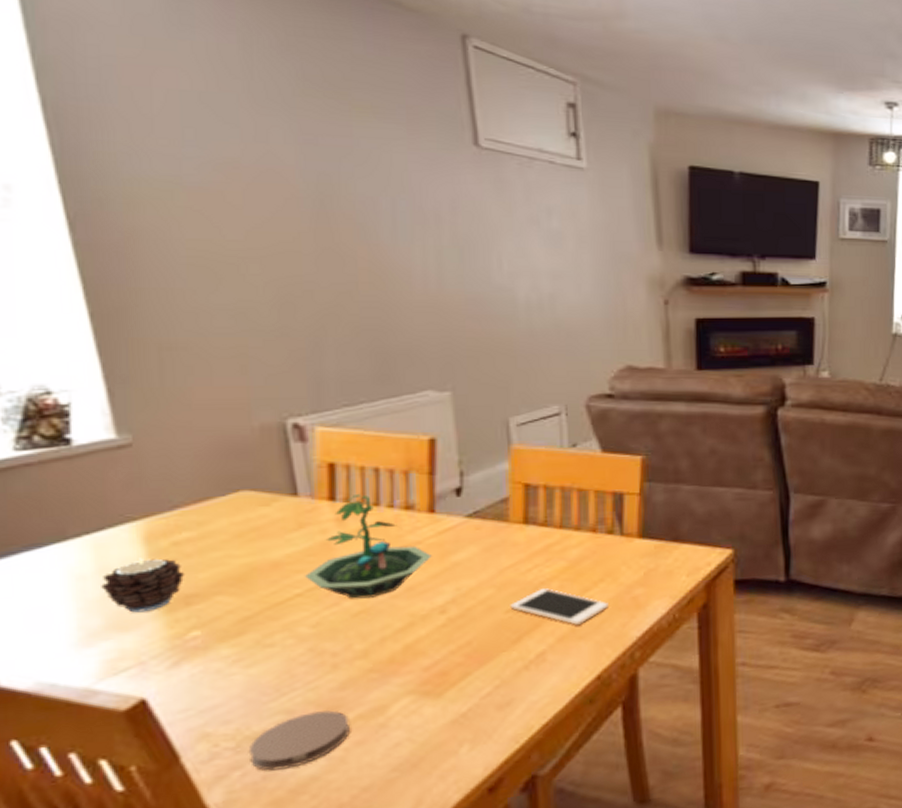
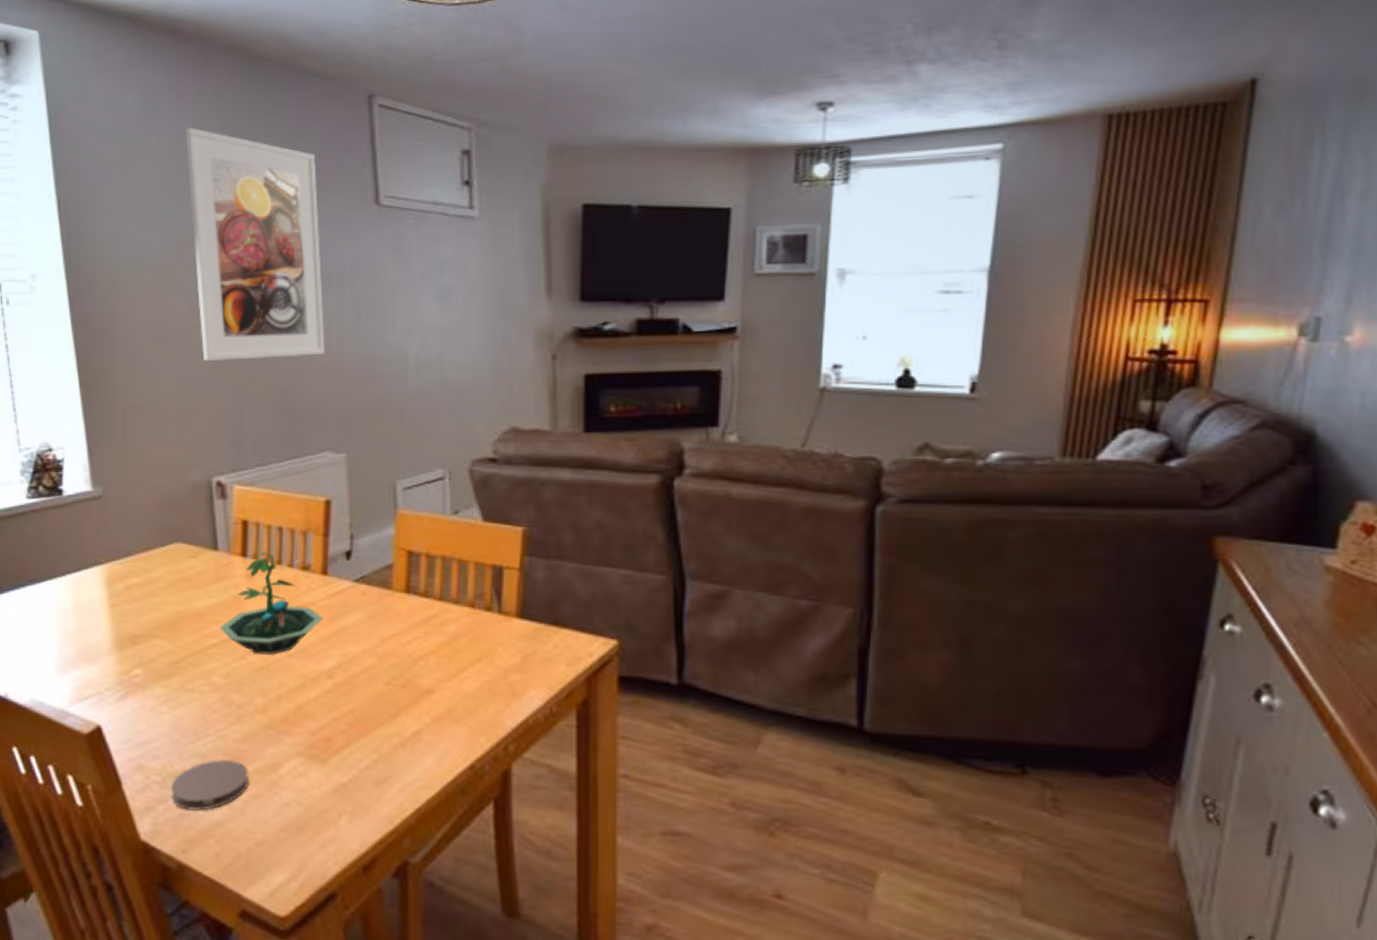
candle: present [101,558,185,613] -> none [76,598,133,647]
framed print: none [229,37,422,296] -> present [185,127,325,361]
cell phone: present [510,588,608,625] -> none [390,663,484,706]

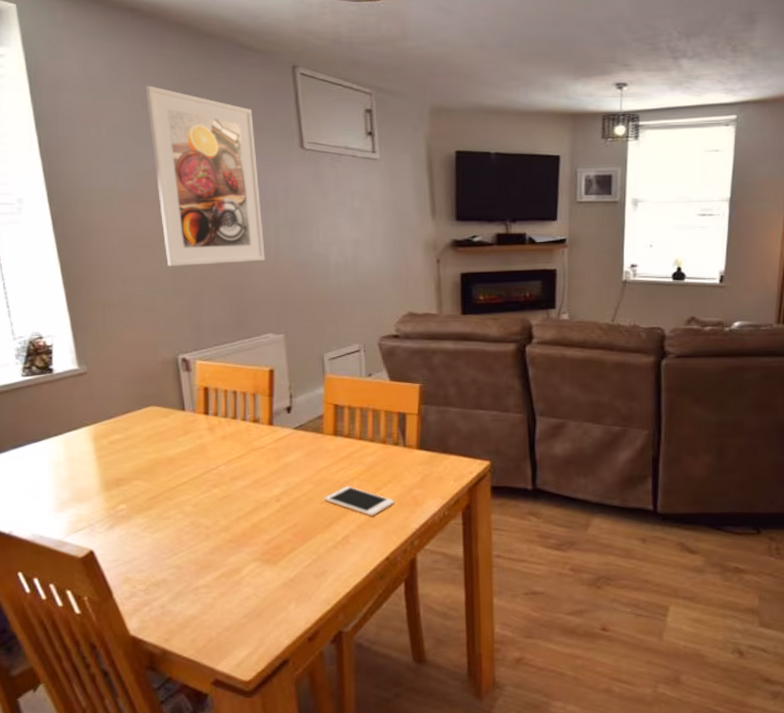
coaster: present [170,760,249,811] -> none [153,568,216,609]
terrarium: present [219,551,323,655] -> none [188,409,271,488]
cell phone: none [390,663,484,706] -> present [324,486,395,516]

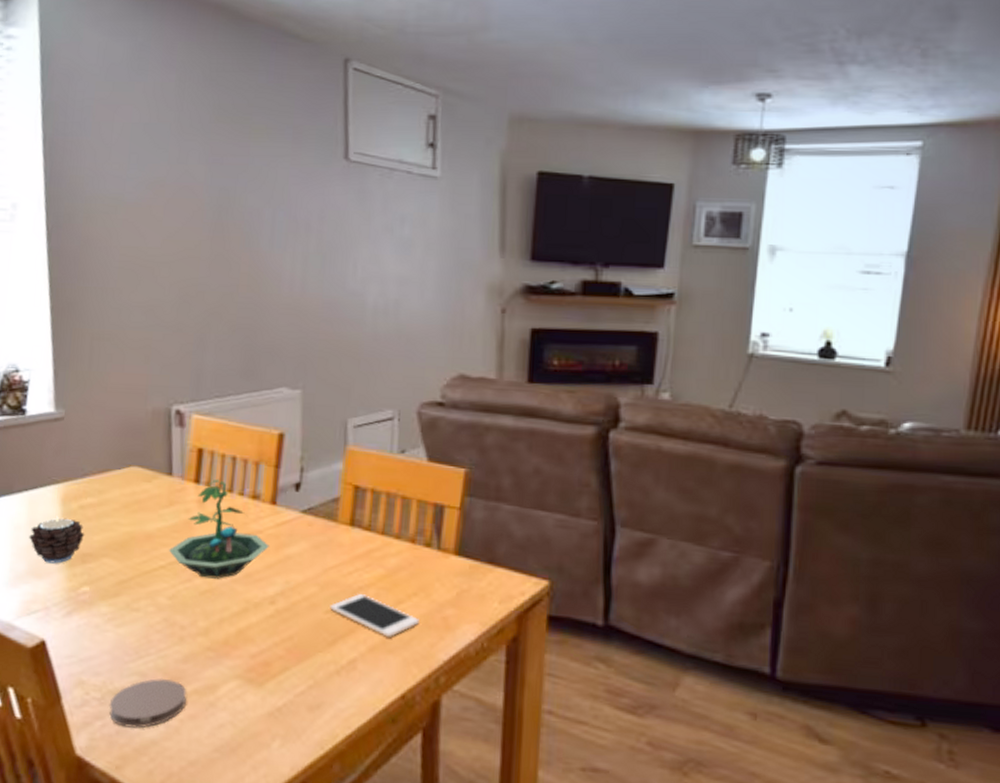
candle: none [69,452,117,490] -> present [29,516,85,564]
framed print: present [145,86,265,266] -> none [169,77,292,297]
coaster: none [153,568,216,609] -> present [109,679,187,728]
terrarium: none [188,409,271,488] -> present [168,479,269,579]

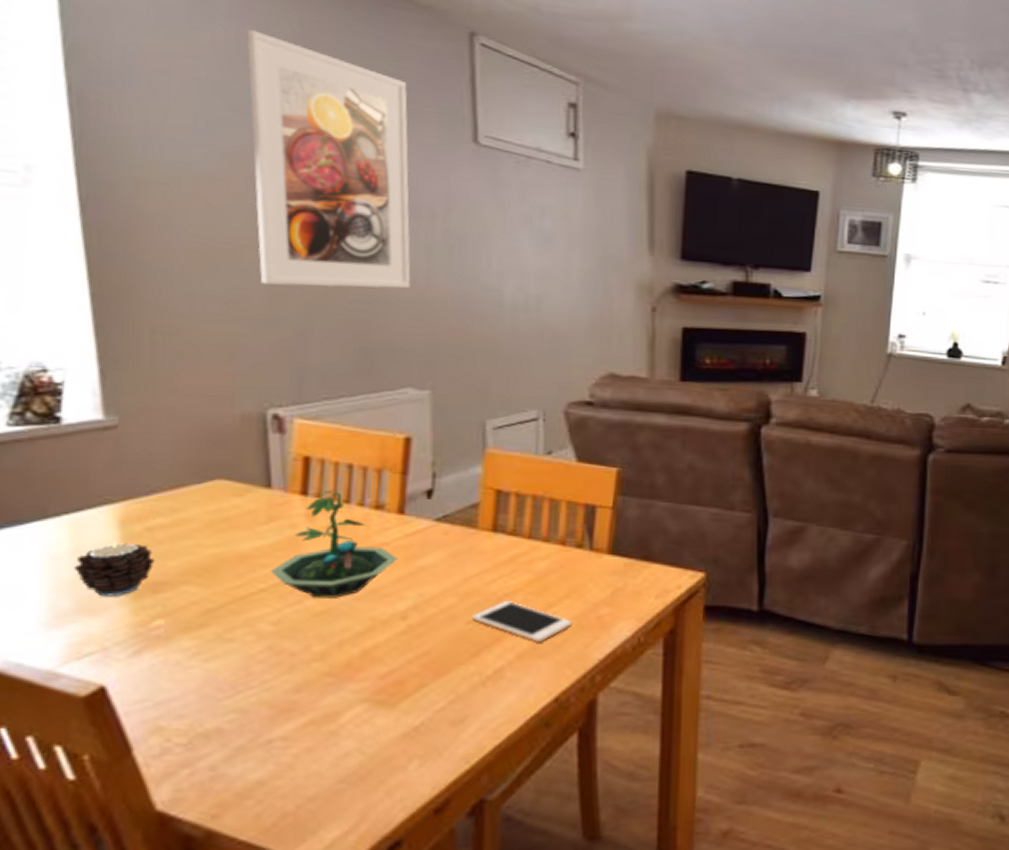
coaster: present [109,679,187,728] -> none [199,713,301,772]
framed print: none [169,77,292,297] -> present [247,29,411,289]

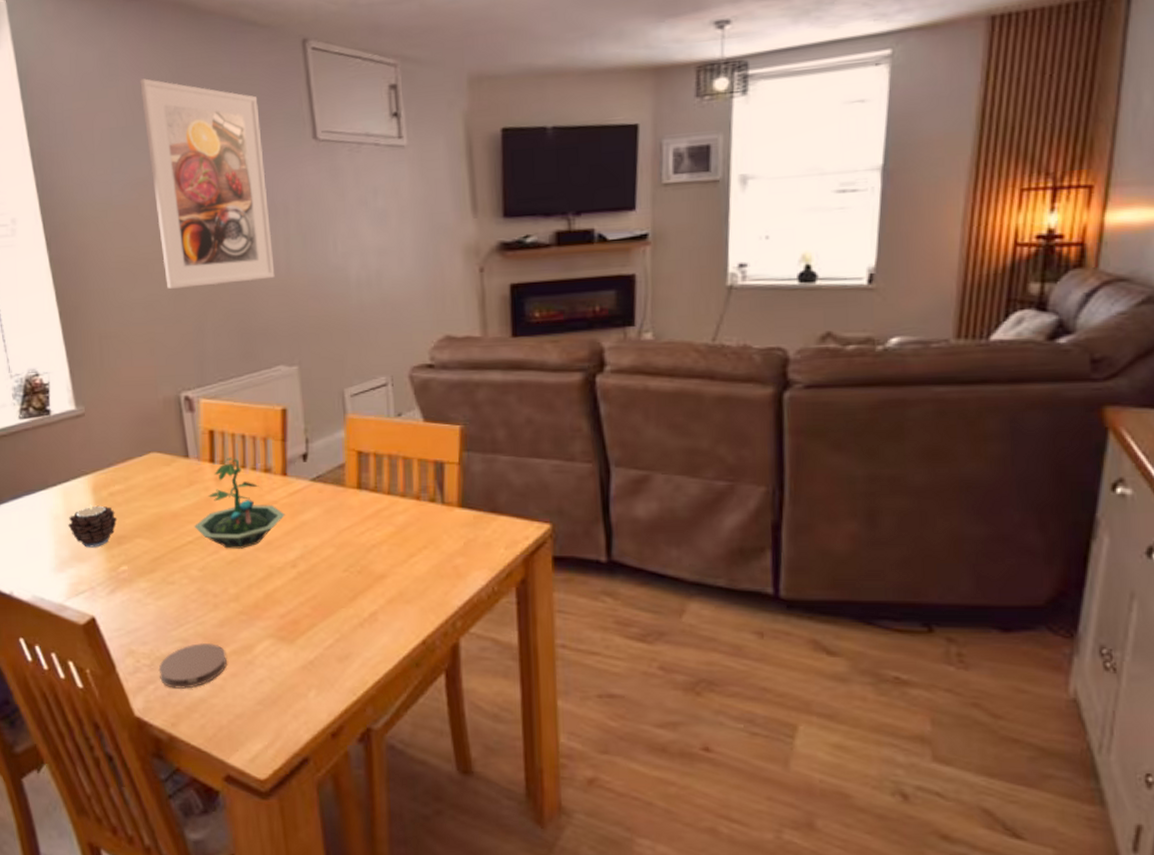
coaster: none [199,713,301,772] -> present [158,643,227,689]
cell phone: present [472,601,572,642] -> none [347,552,432,589]

